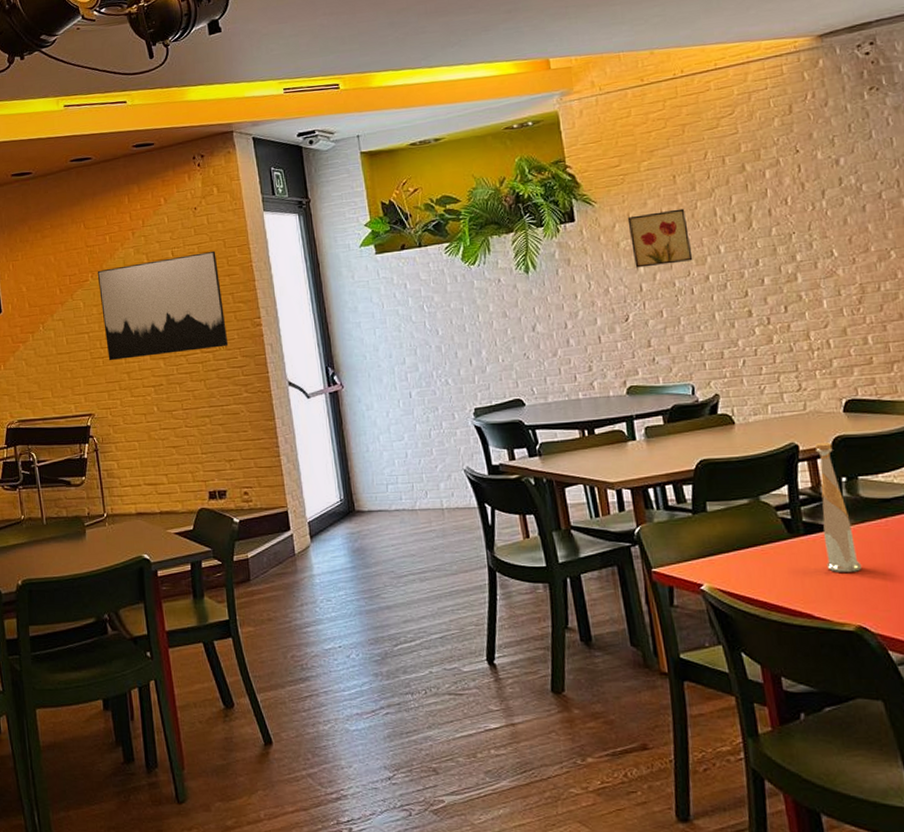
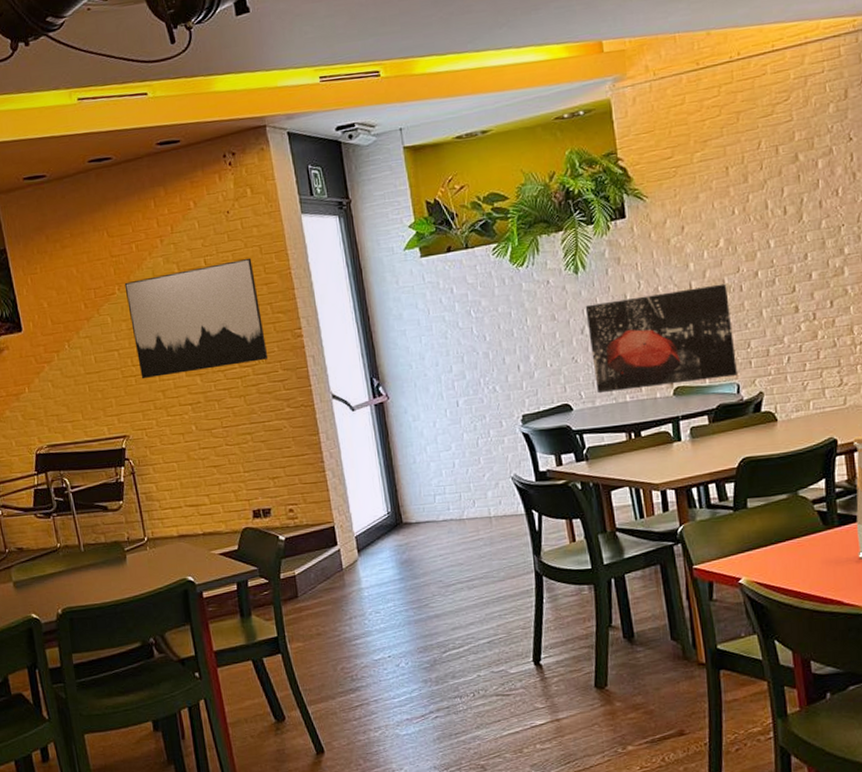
wall art: none [536,286,691,390] -> present [585,283,737,394]
wall art: present [627,208,693,268] -> none [678,202,743,266]

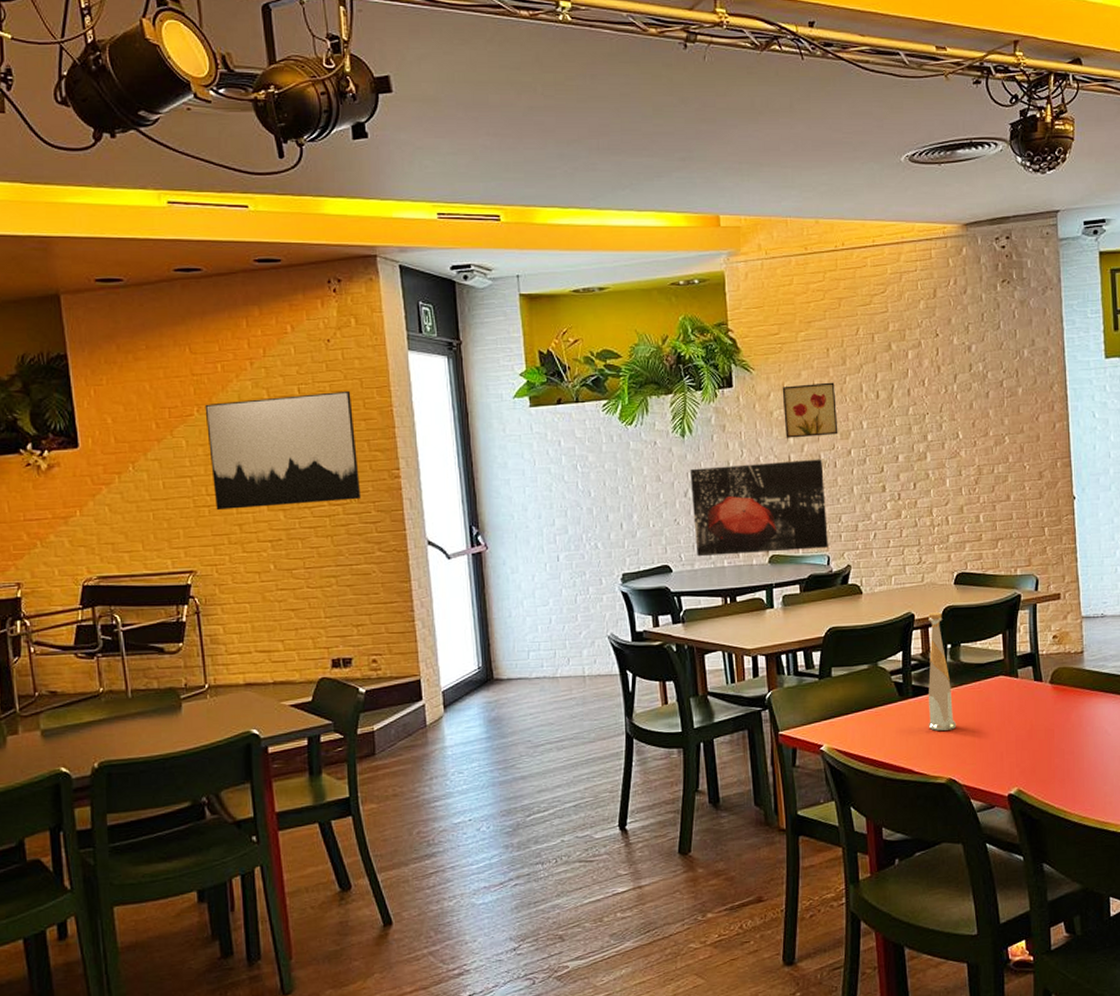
wall art: none [678,202,743,266] -> present [782,382,838,438]

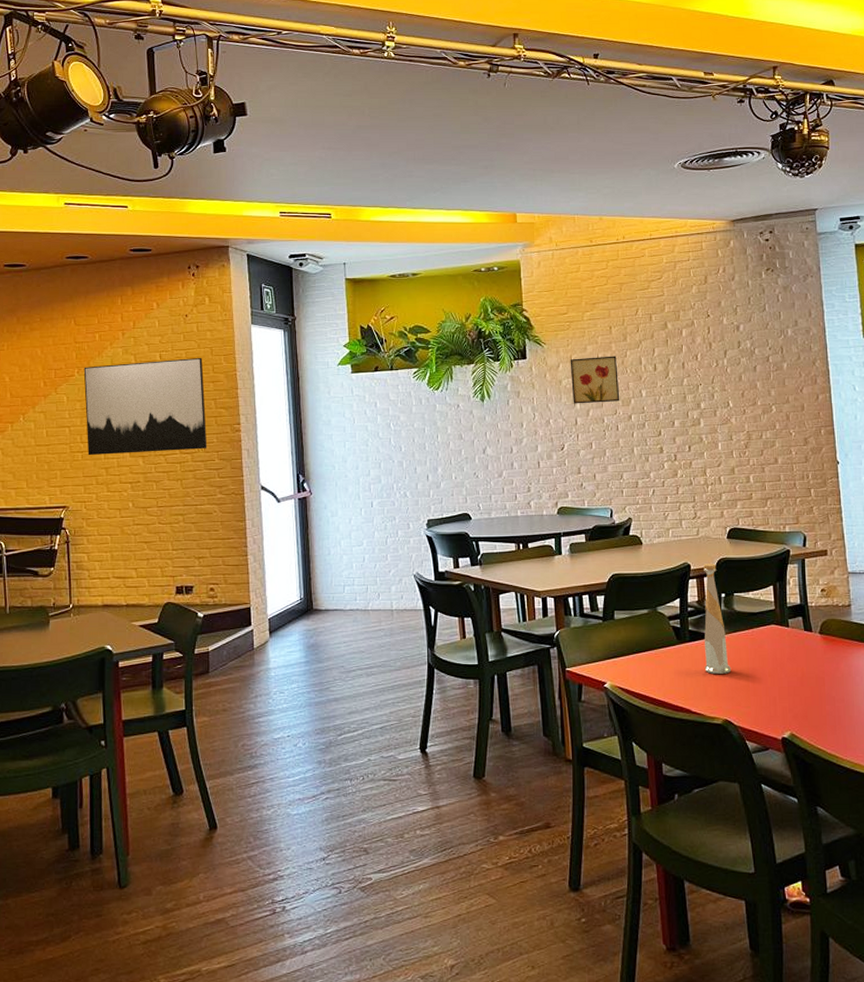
wall art: present [690,459,828,557] -> none [488,422,611,507]

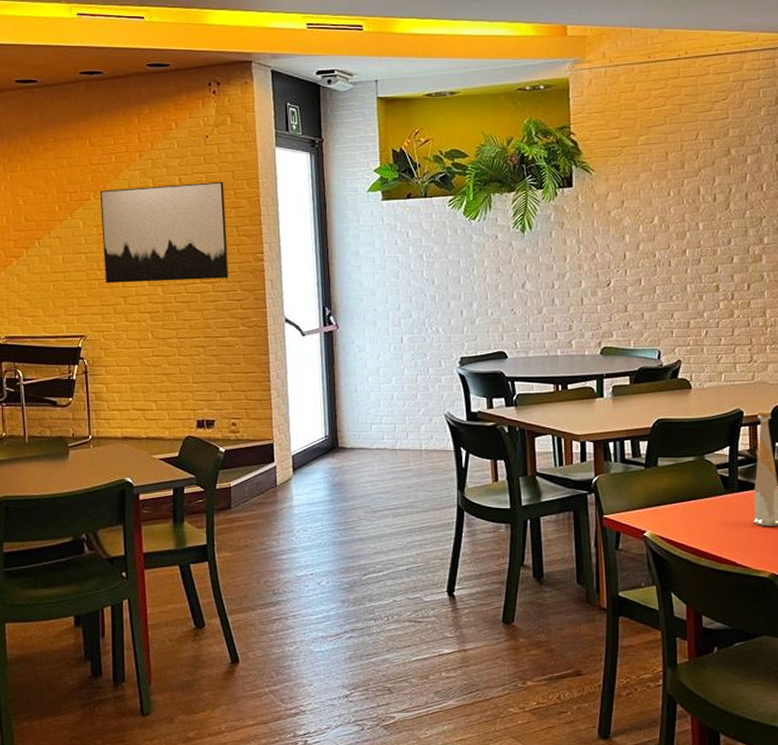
wall art: present [570,356,620,404] -> none [620,184,674,237]

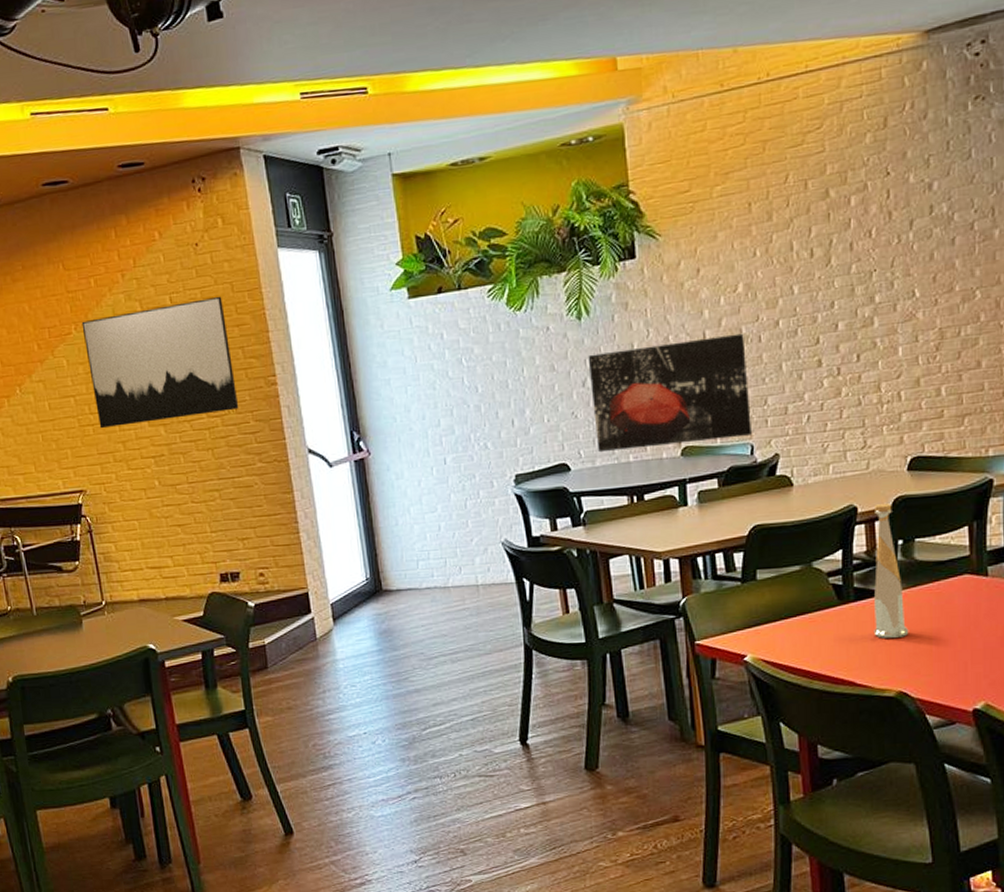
wall art: none [528,257,660,345] -> present [588,333,751,453]

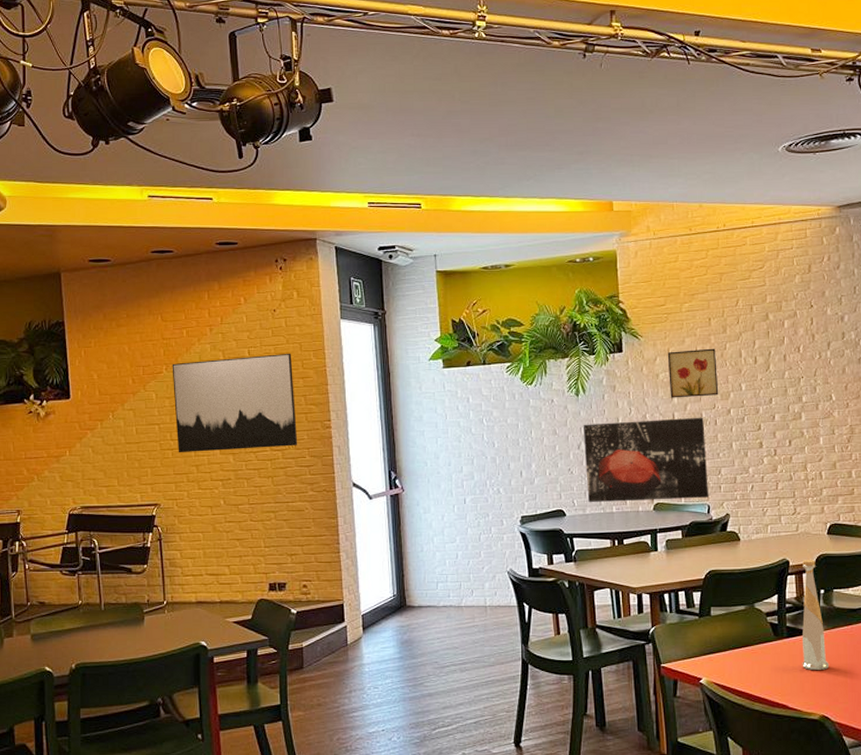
wall art: none [694,242,763,313] -> present [667,348,719,398]

